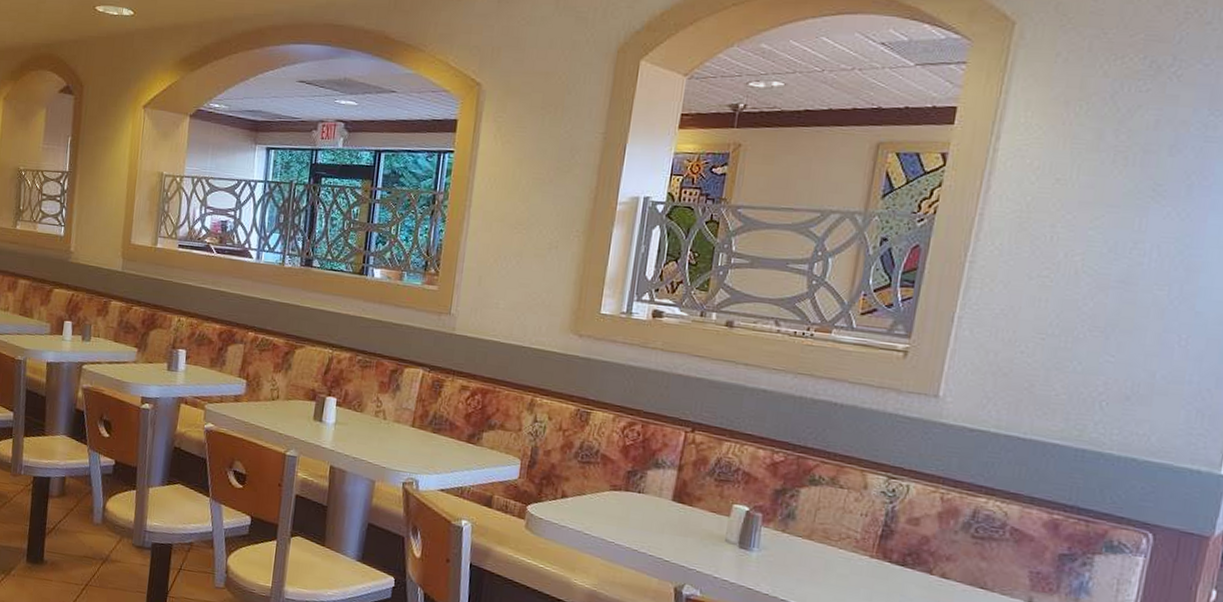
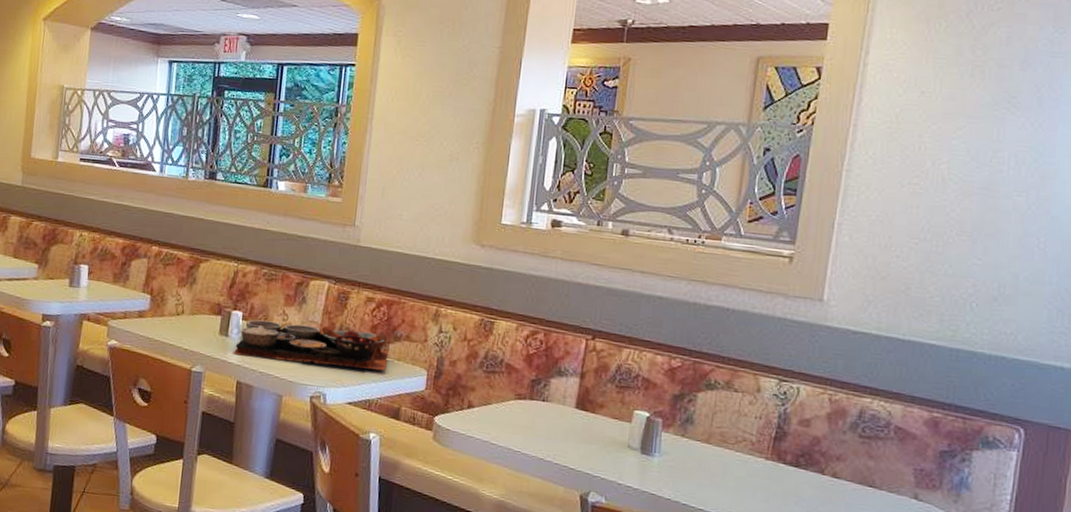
food tray: none [327,405,483,459] -> present [233,319,389,371]

